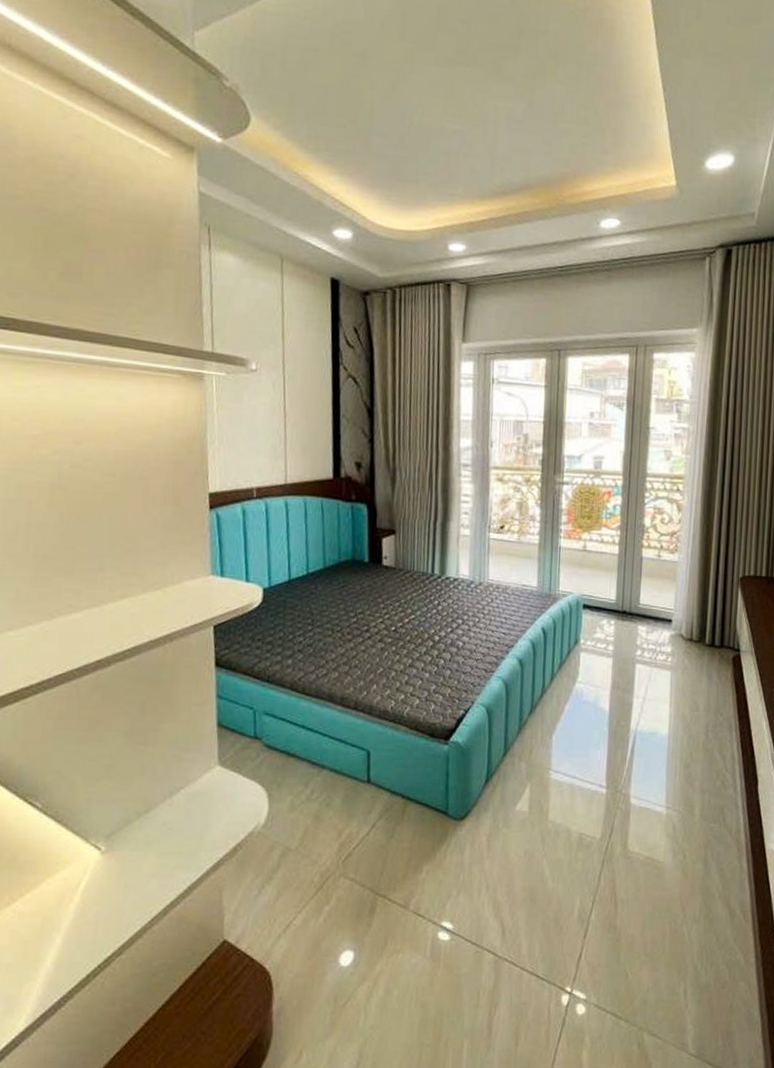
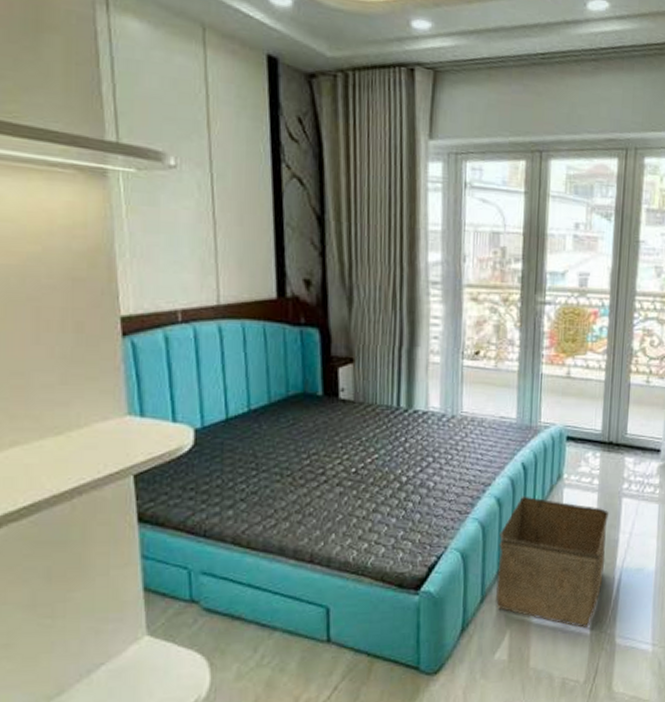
storage bin: none [518,658,624,787] -> present [496,496,609,629]

